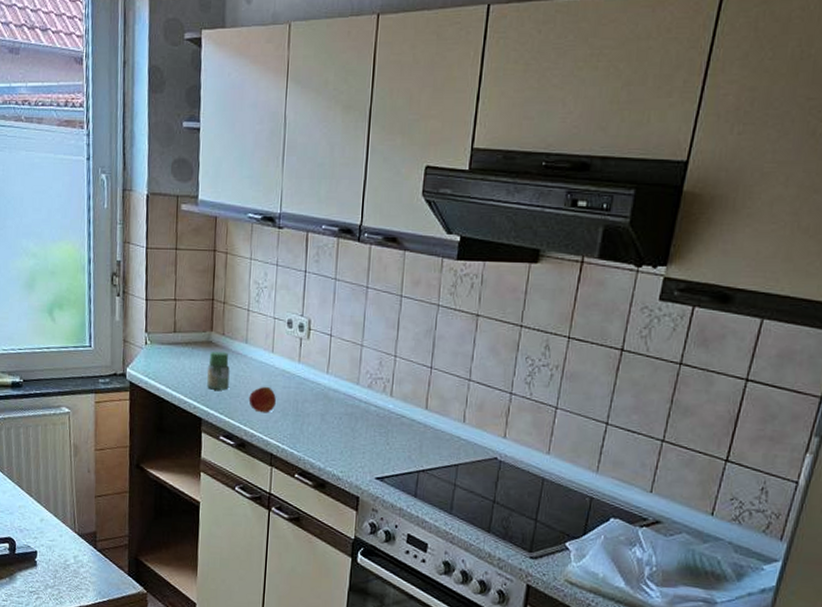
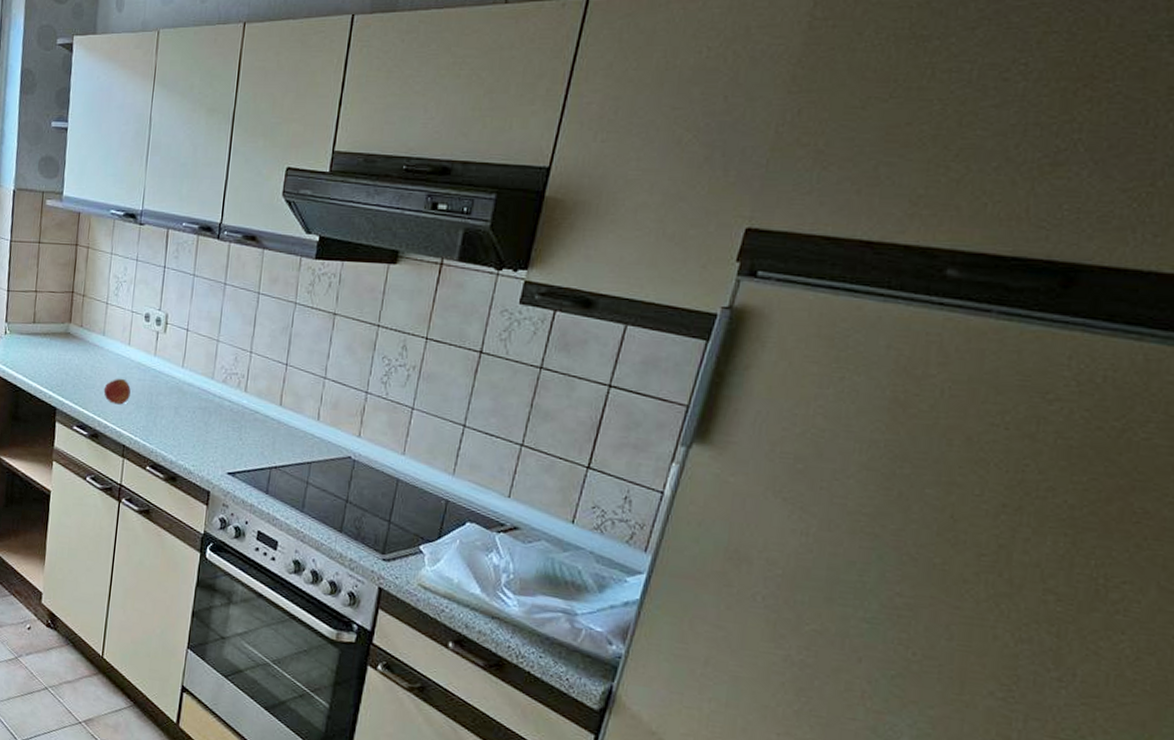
jar: present [206,351,230,390] -> none [63,342,86,381]

